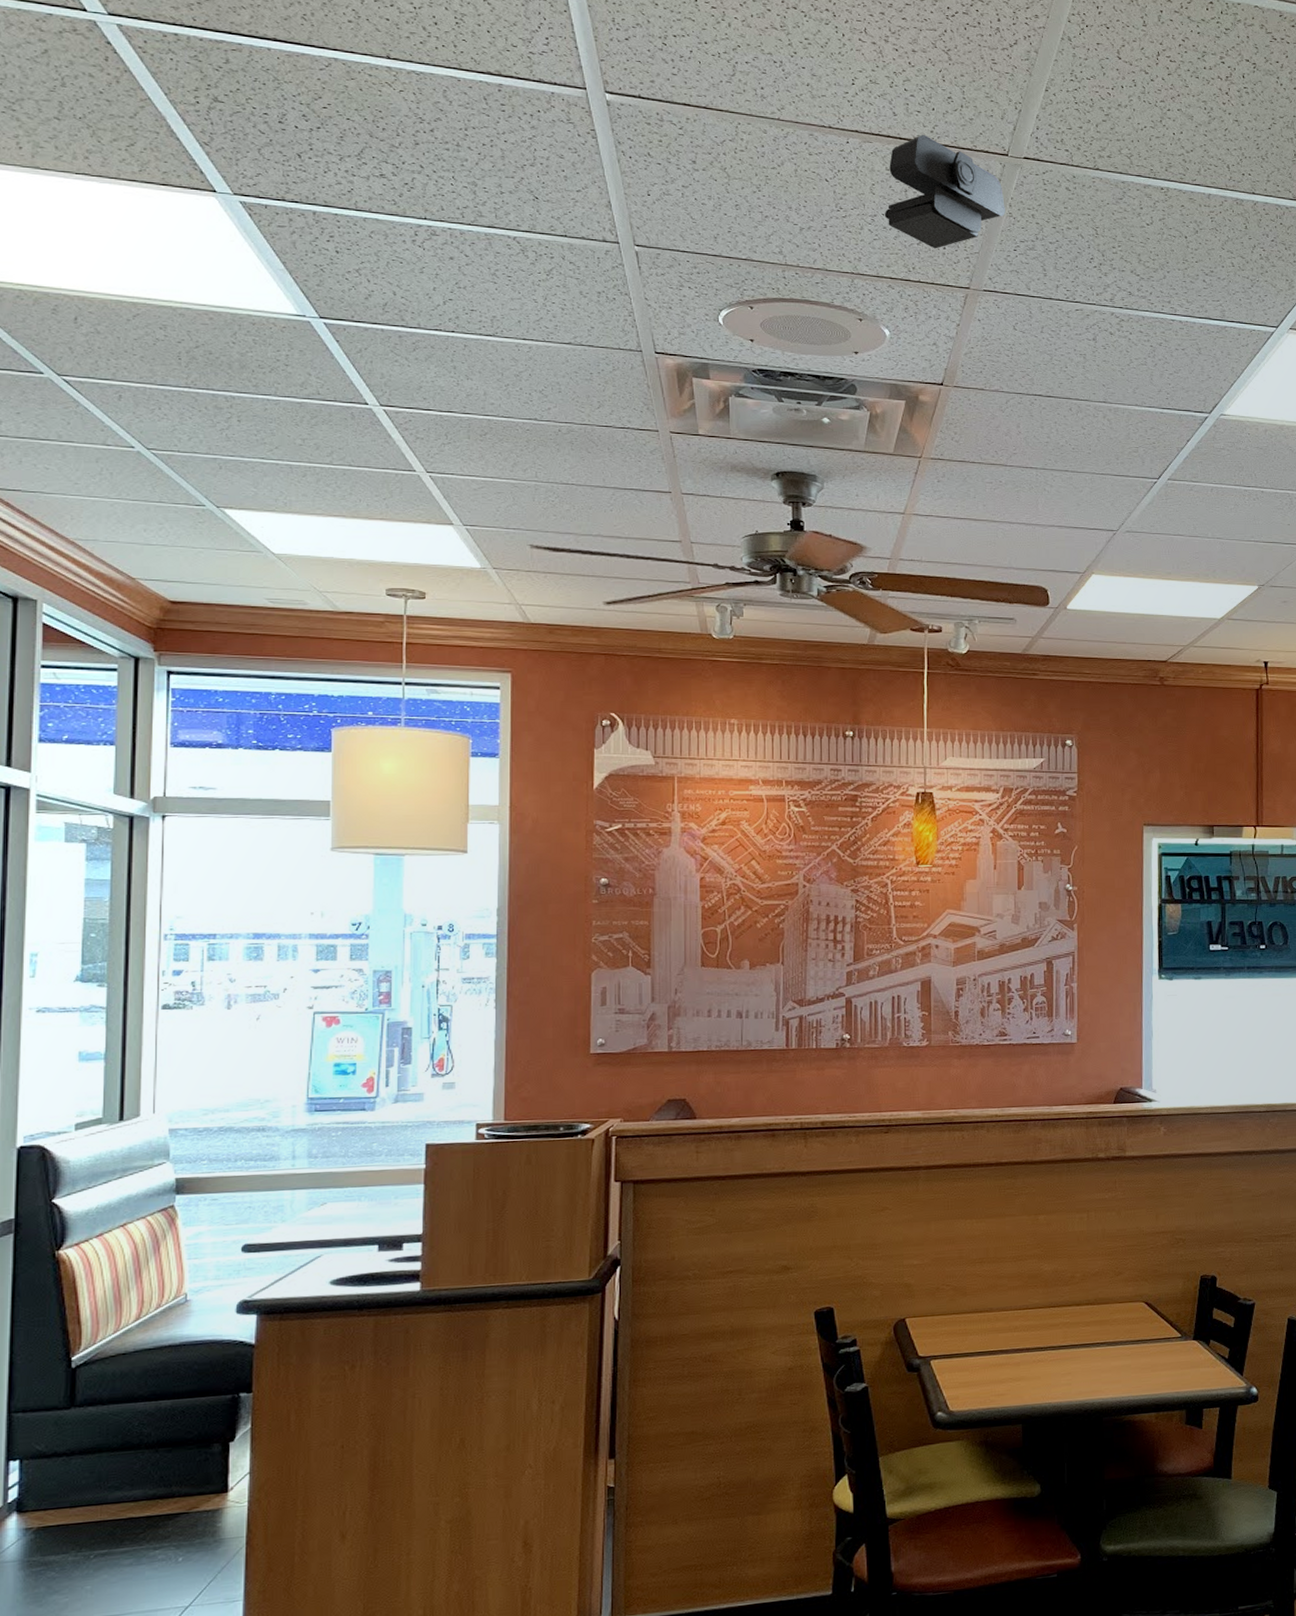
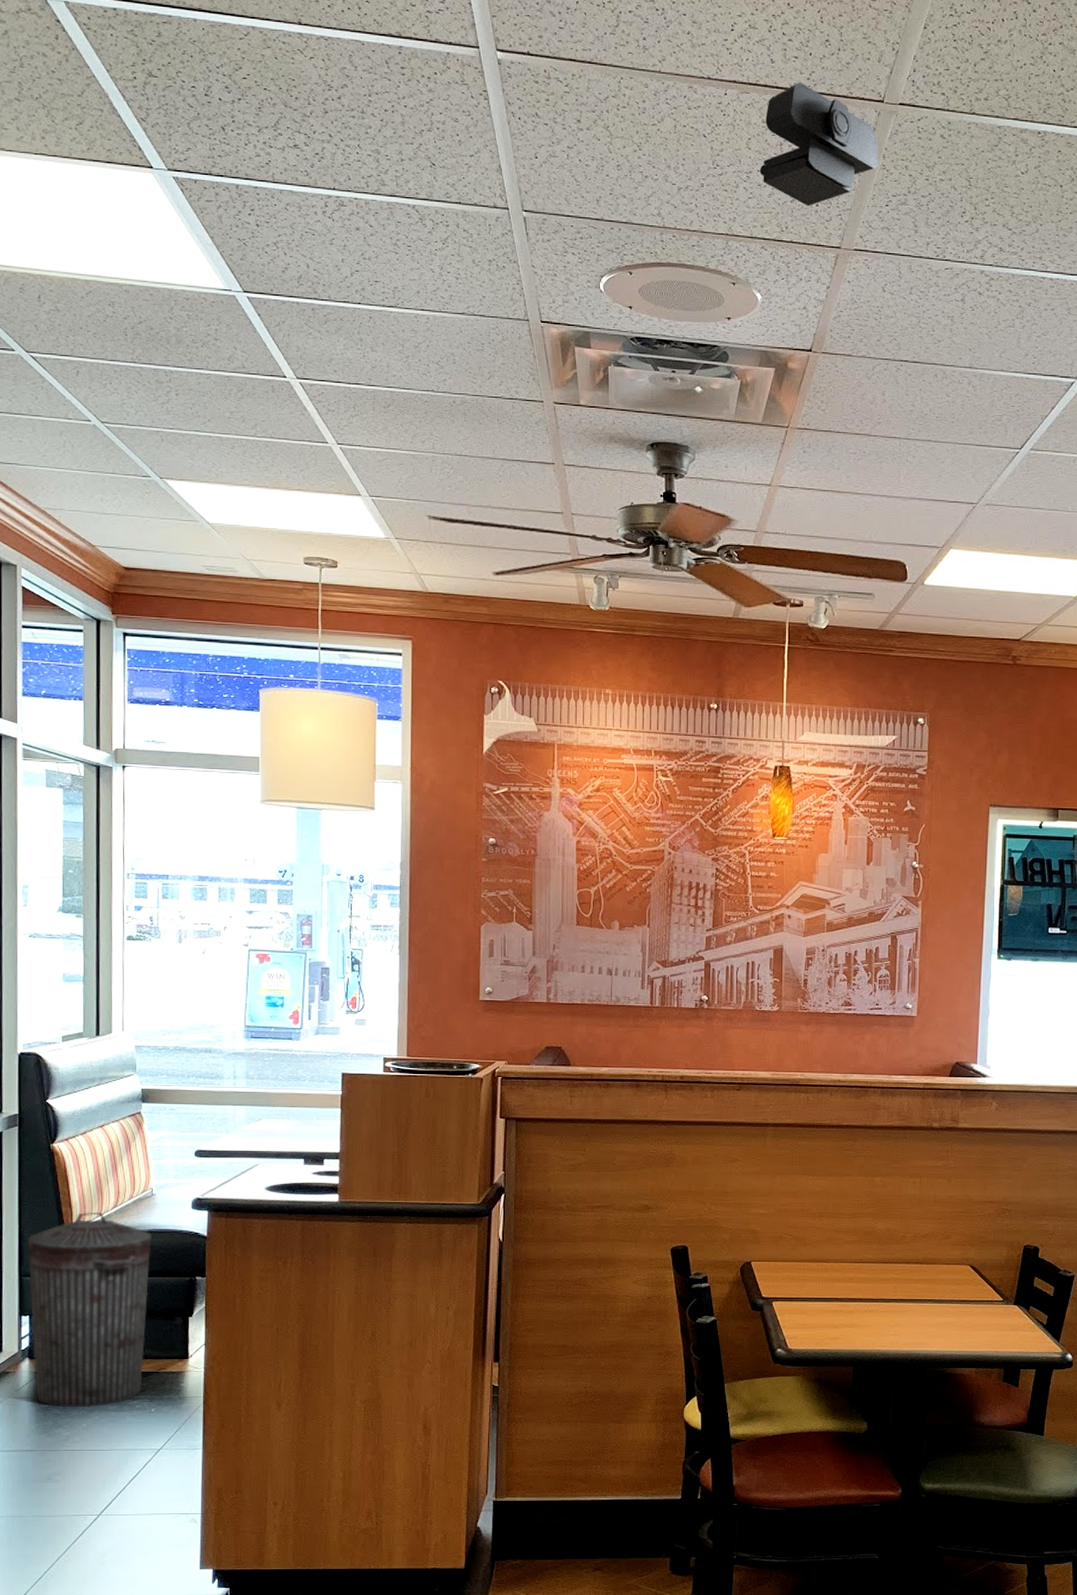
trash can: none [20,1326,185,1570] -> present [27,1211,153,1408]

